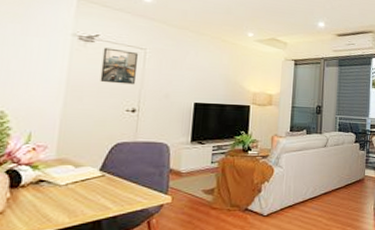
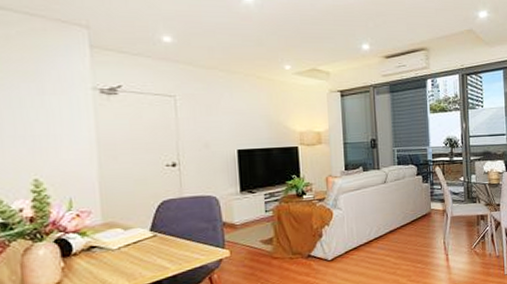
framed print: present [100,47,139,85] -> none [129,99,170,138]

